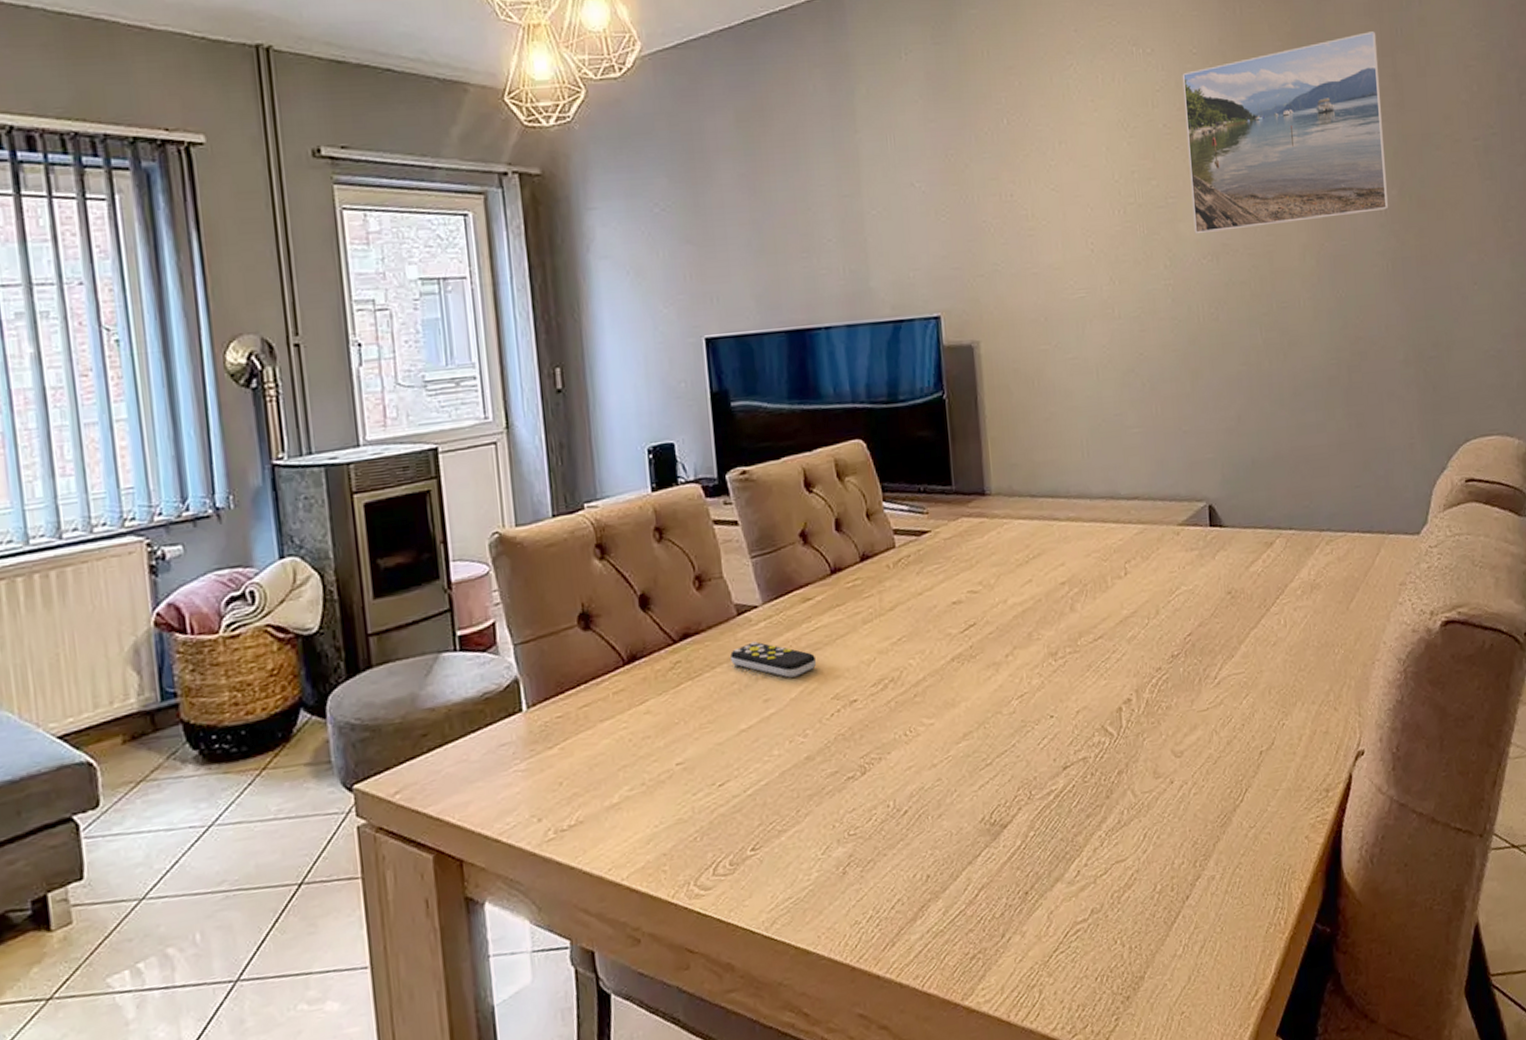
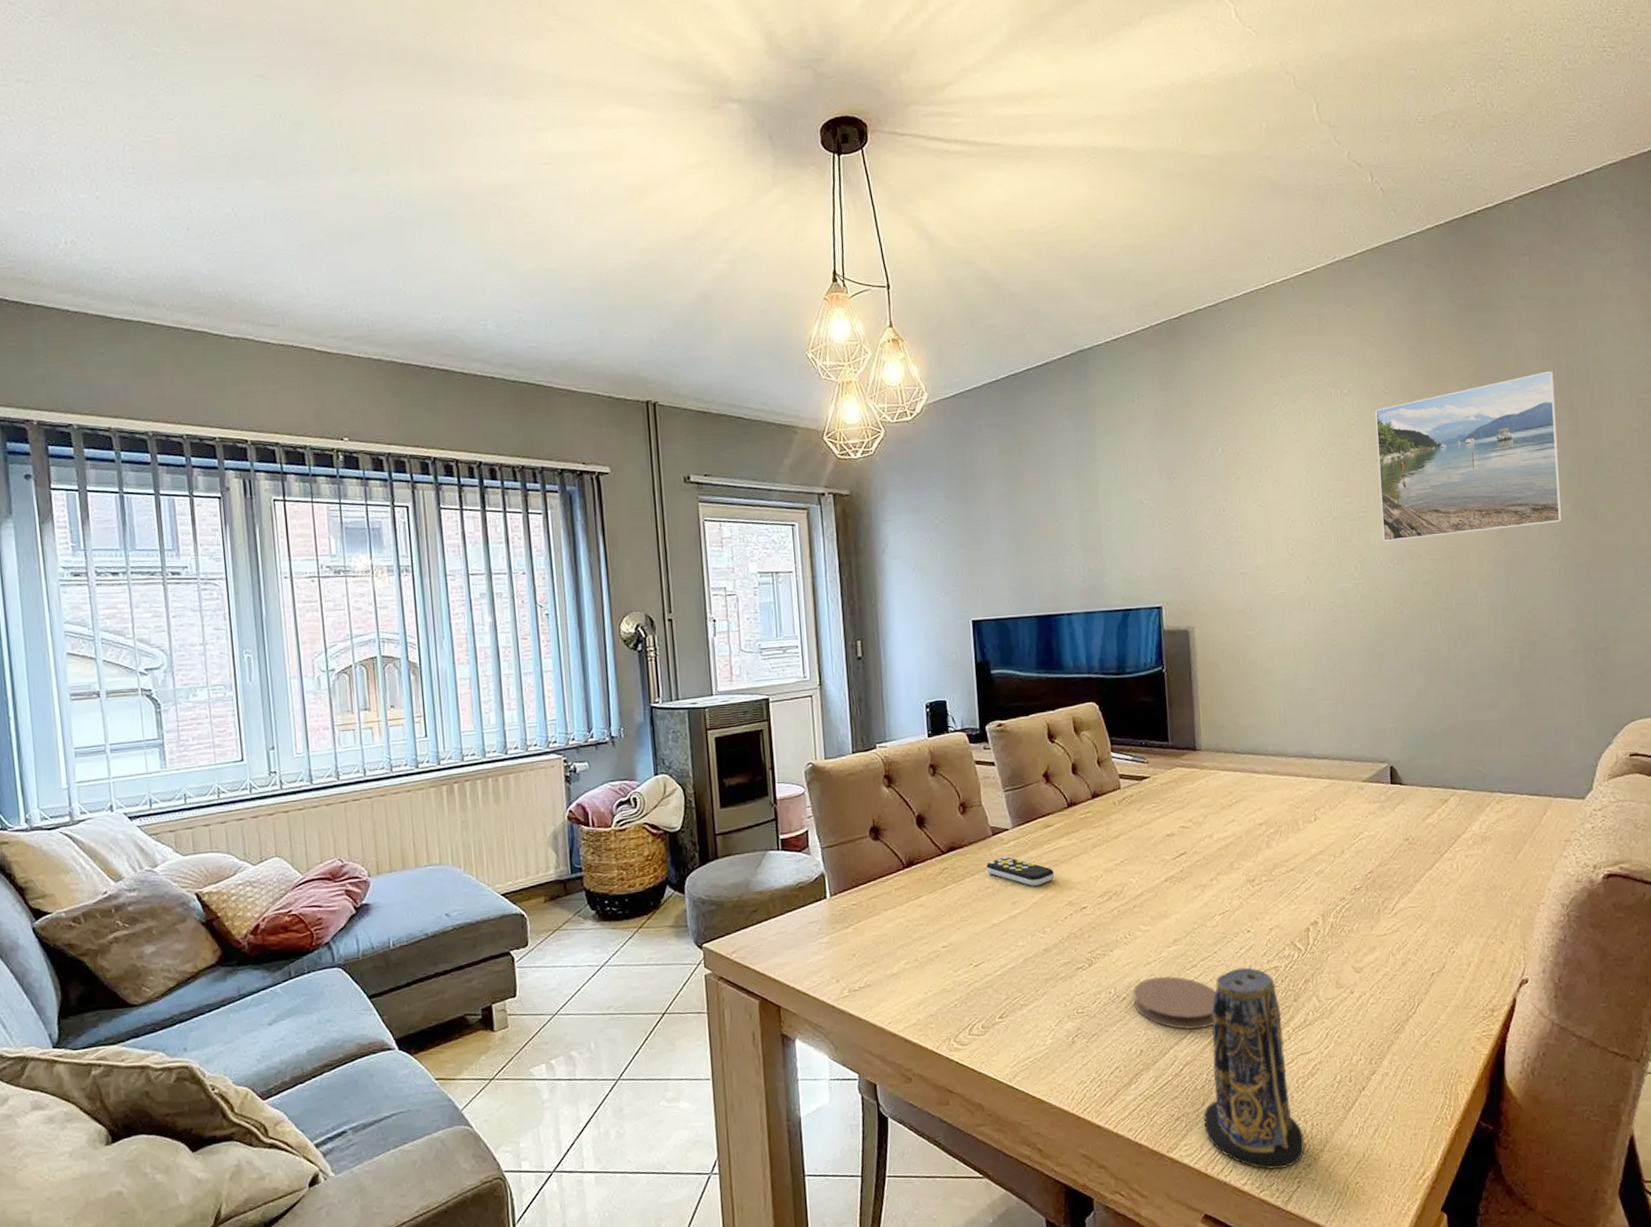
coaster: none [916,779,1015,844] -> present [1133,976,1216,1029]
candle: none [1004,761,1123,1009] -> present [1203,967,1305,1170]

